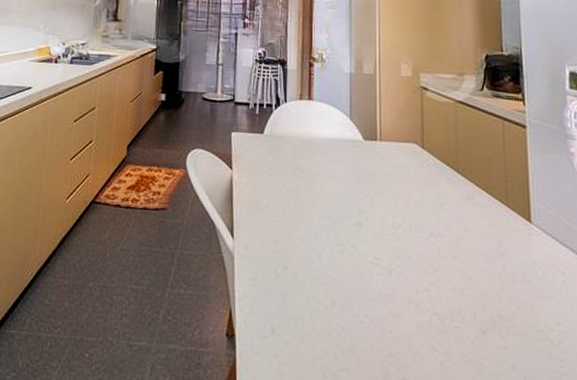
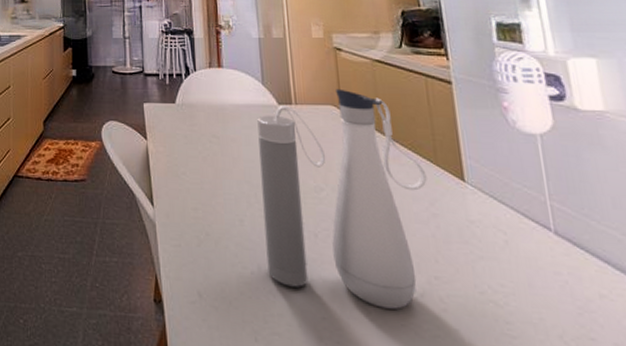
water bottle: none [341,127,497,346] -> present [257,88,427,310]

